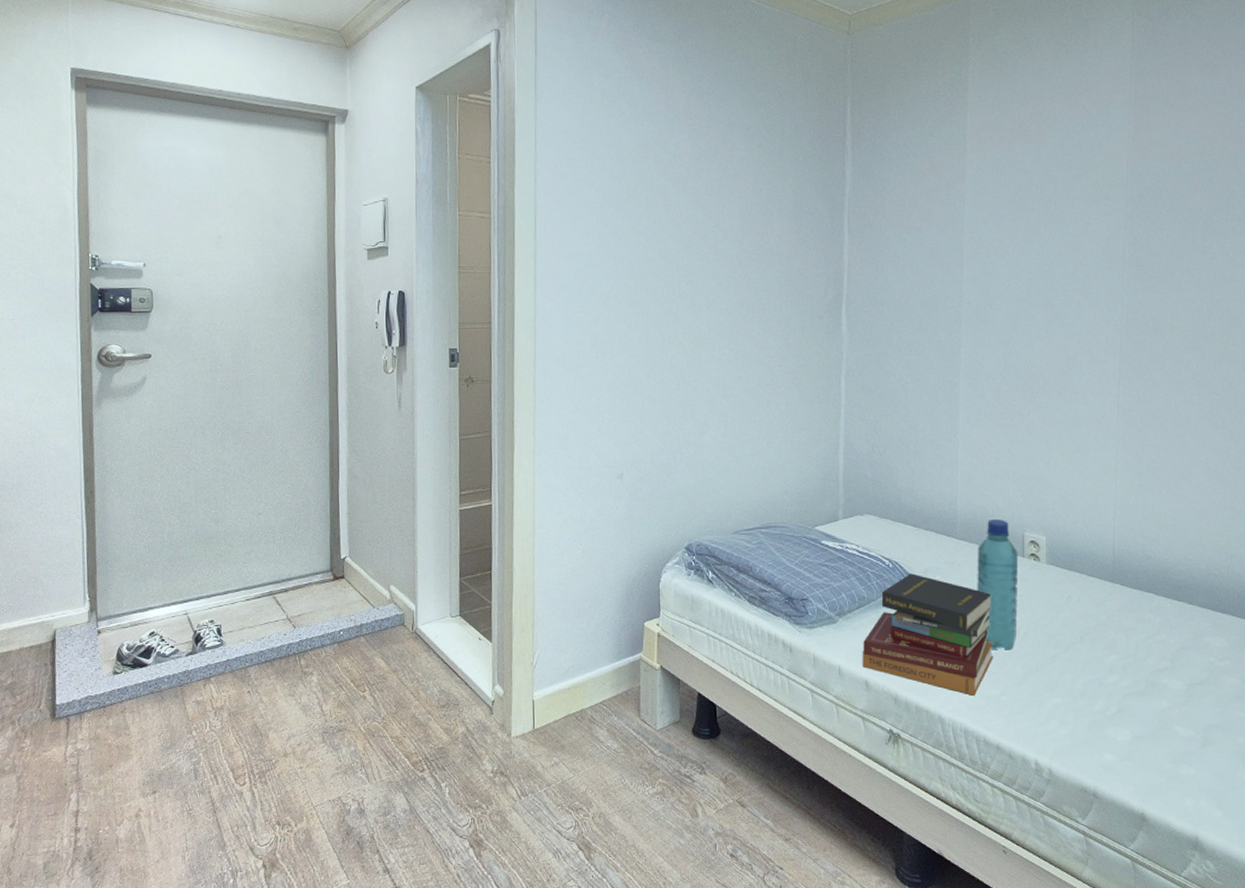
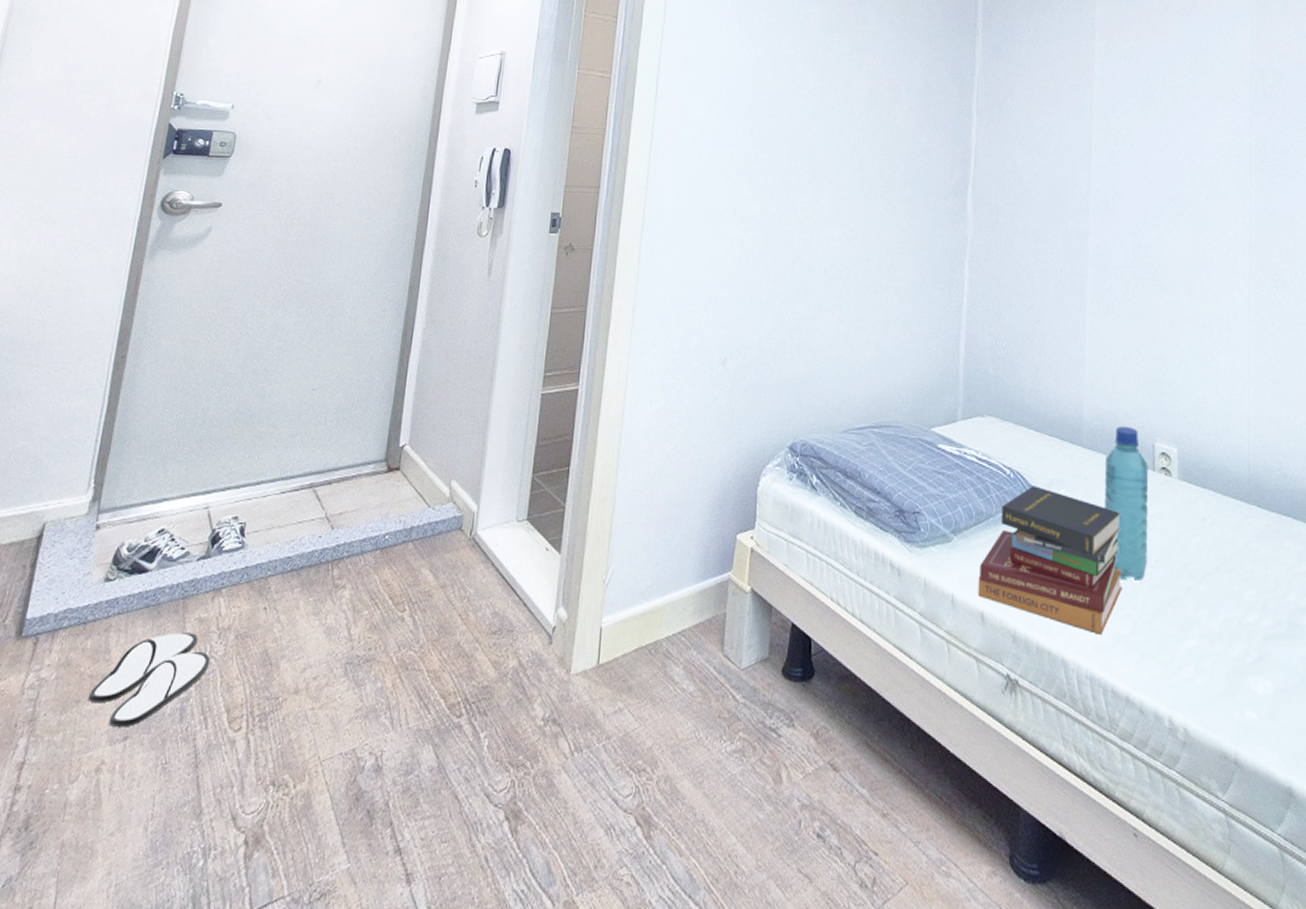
slippers: none [118,712,212,784] -> present [88,632,211,727]

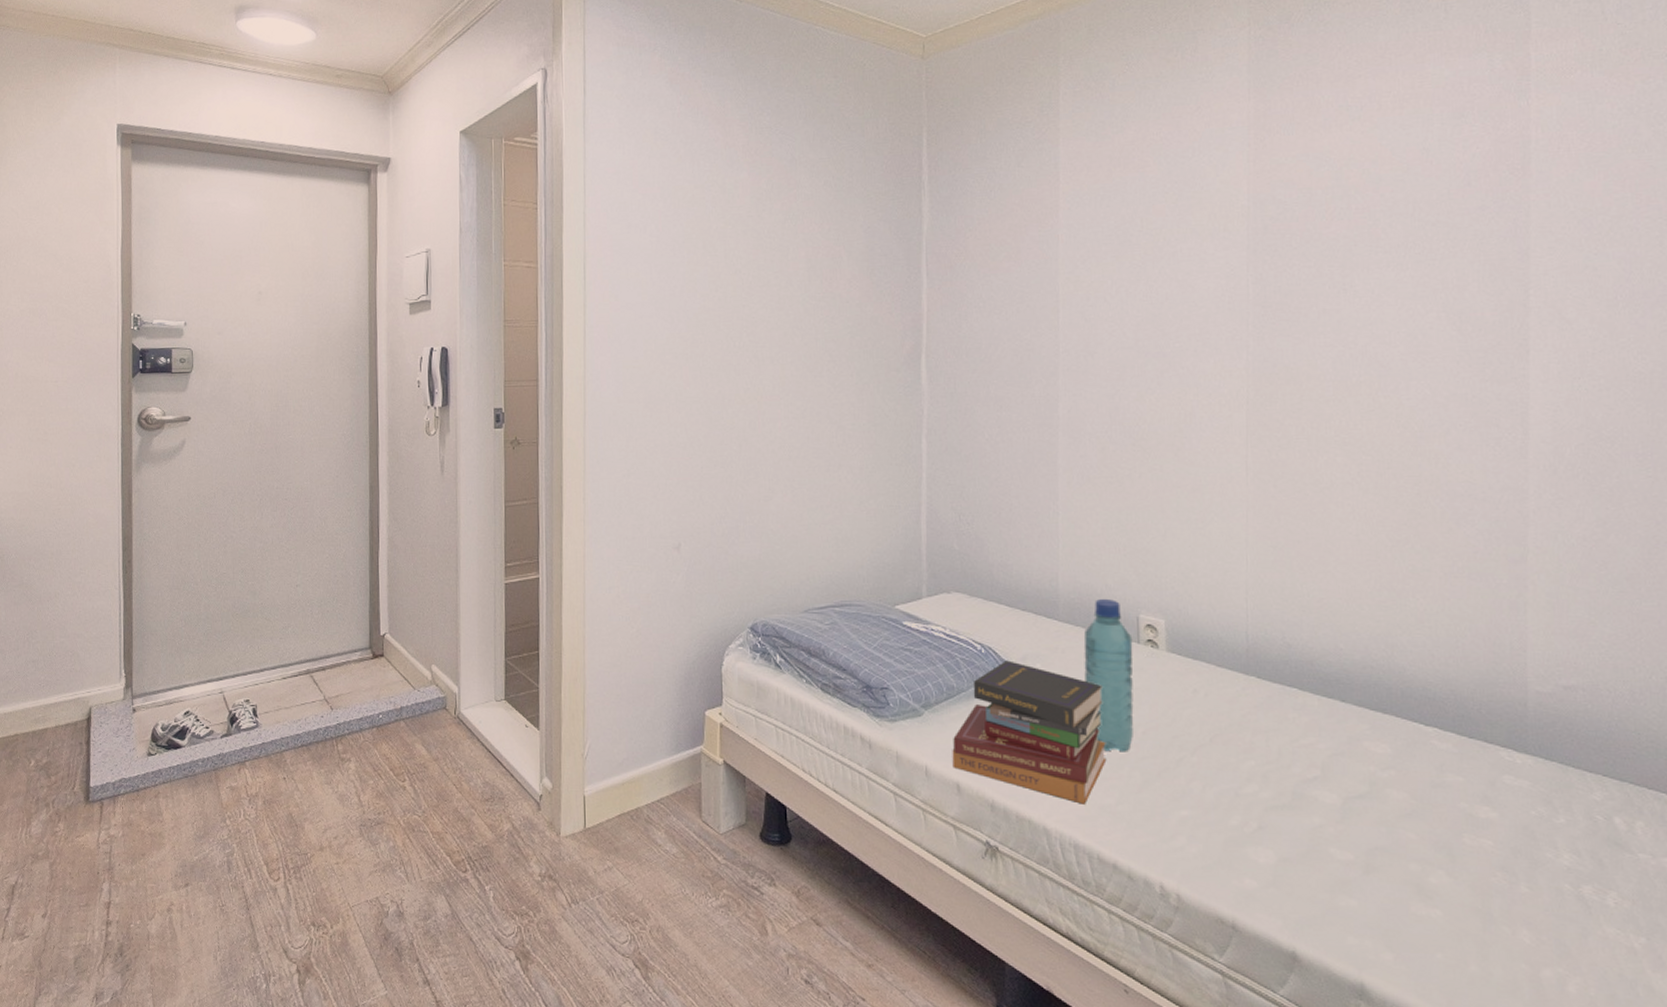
slippers: present [88,632,211,727] -> none [151,799,246,876]

